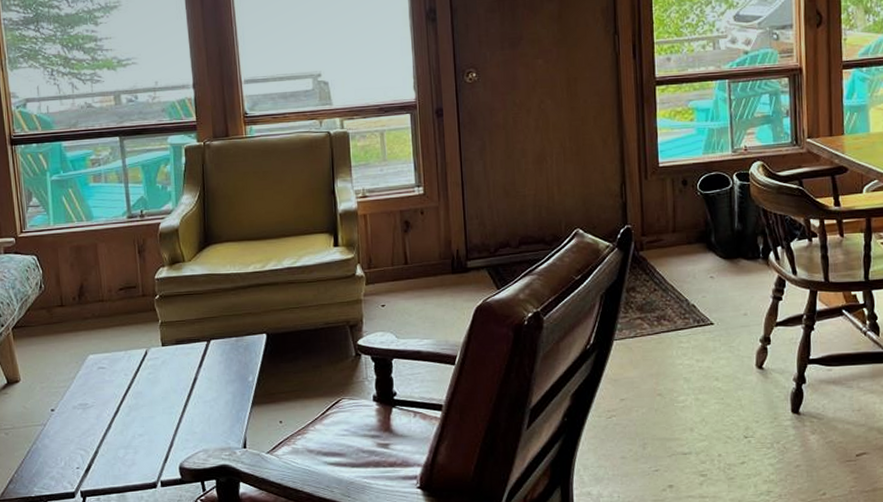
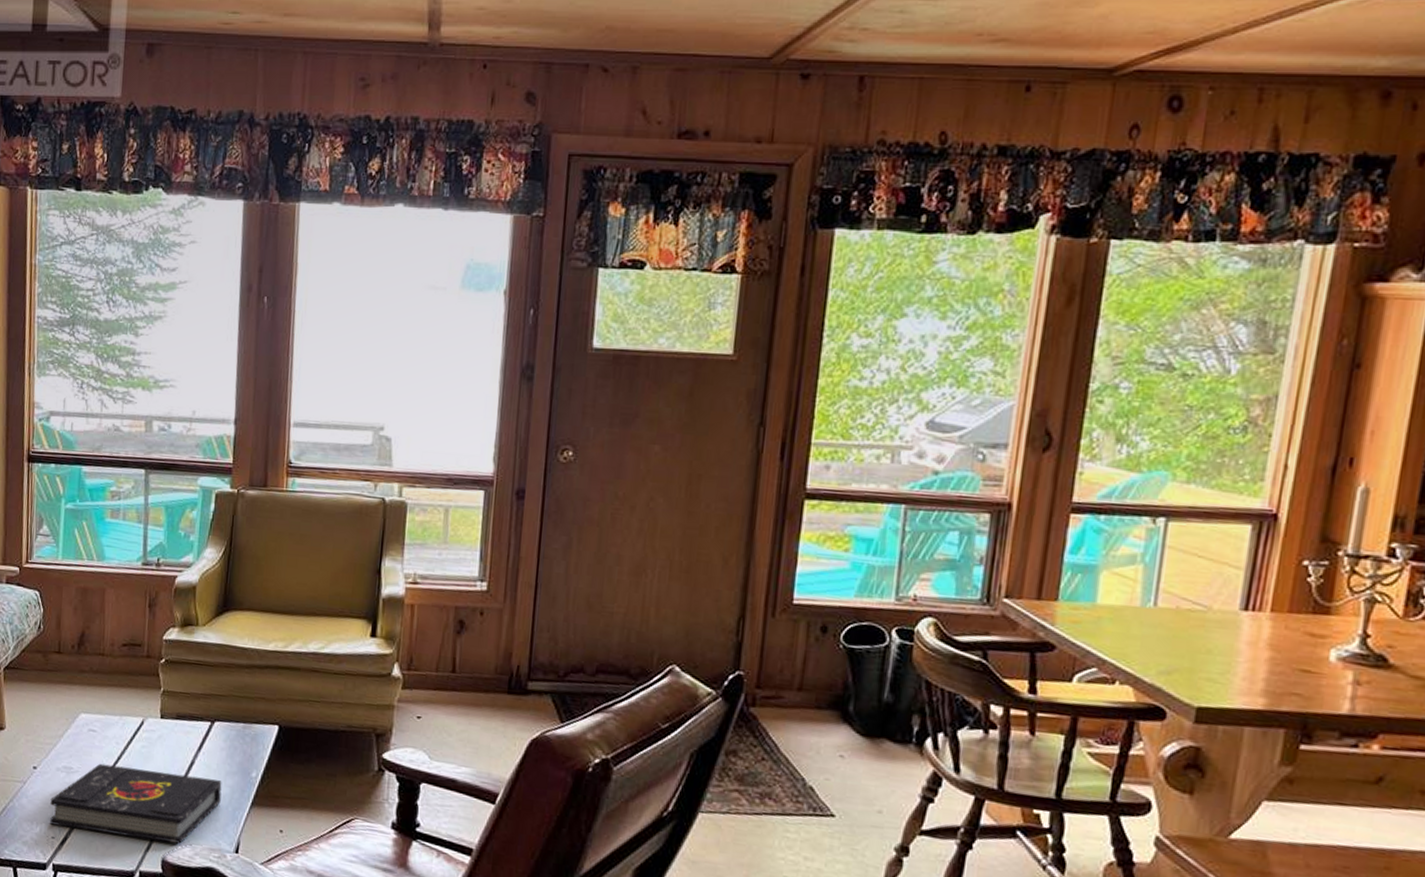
book: none [71,390,225,457] -> present [50,763,222,844]

